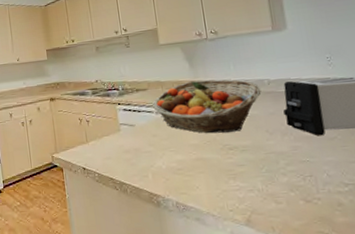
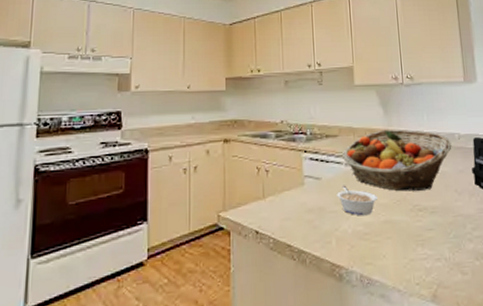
legume: none [150,130,188,155] -> present [337,185,378,216]

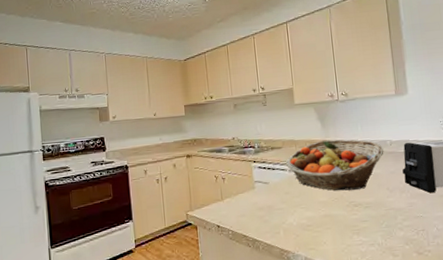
legume: present [337,185,378,216] -> none [282,187,318,212]

